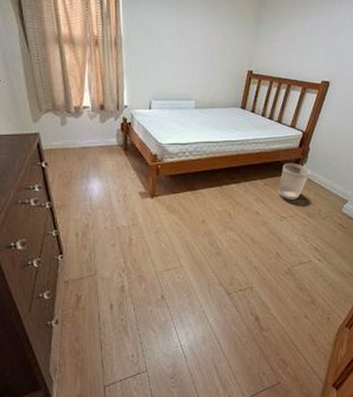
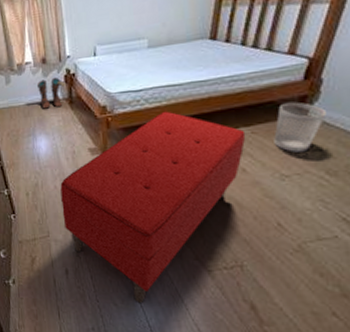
boots: none [93,124,123,153] -> present [36,77,67,109]
bench: none [110,163,261,327] -> present [60,111,246,303]

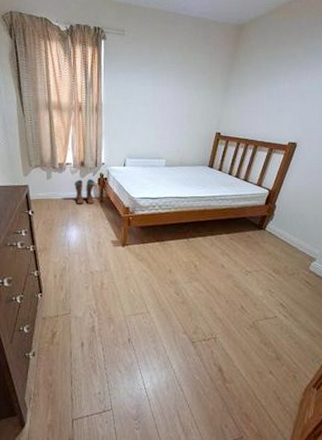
bench: present [60,111,246,303] -> none [84,216,226,369]
wastebasket: present [273,102,328,152] -> none [244,219,277,255]

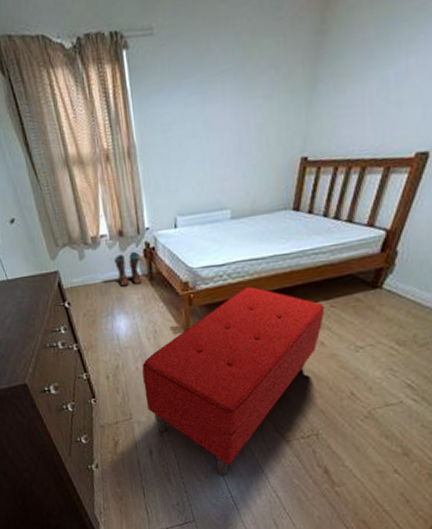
bench: none [84,216,226,369] -> present [142,286,325,476]

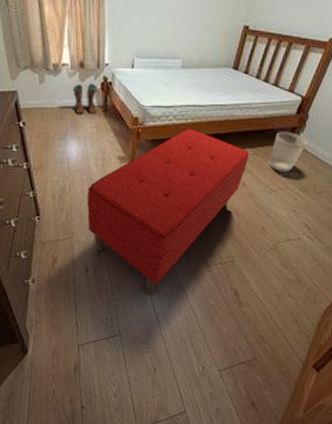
wastebasket: none [350,274,400,324] -> present [269,131,308,172]

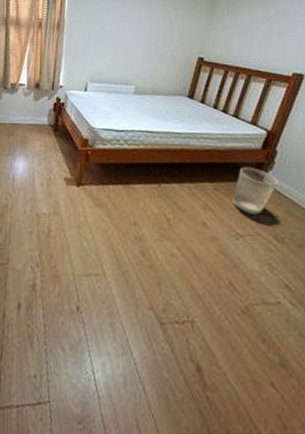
boots: present [72,83,103,114] -> none [26,102,55,133]
bench: present [87,128,250,294] -> none [26,154,209,351]

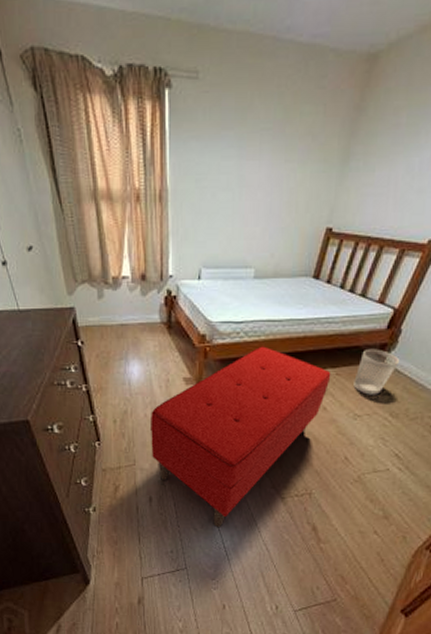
bench: none [26,154,209,351] -> present [151,346,331,527]

